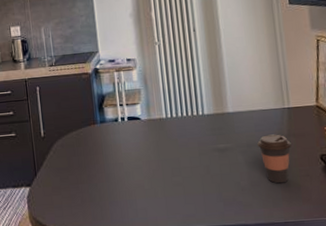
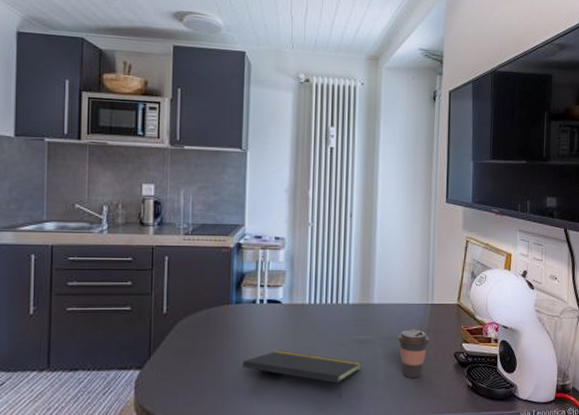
notepad: none [113,163,225,206] -> present [242,350,362,398]

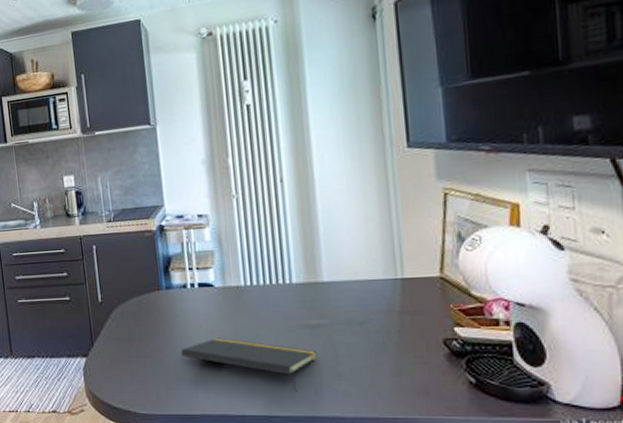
coffee cup: present [397,329,429,378] -> none [360,310,405,371]

